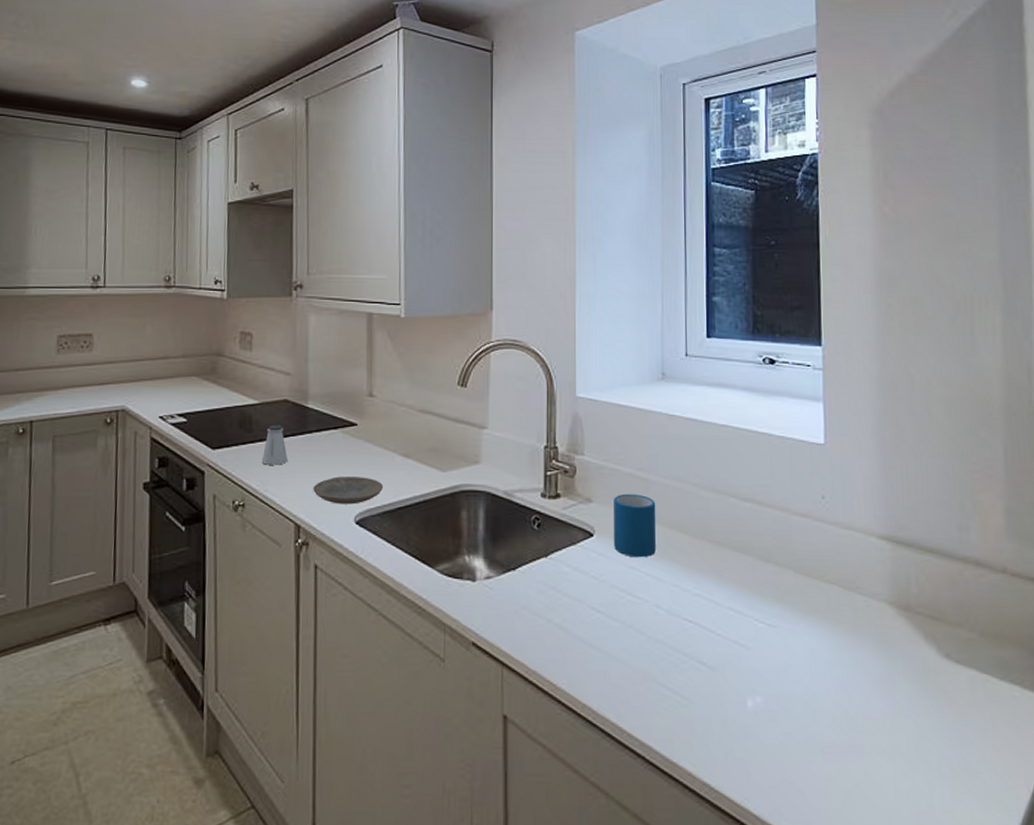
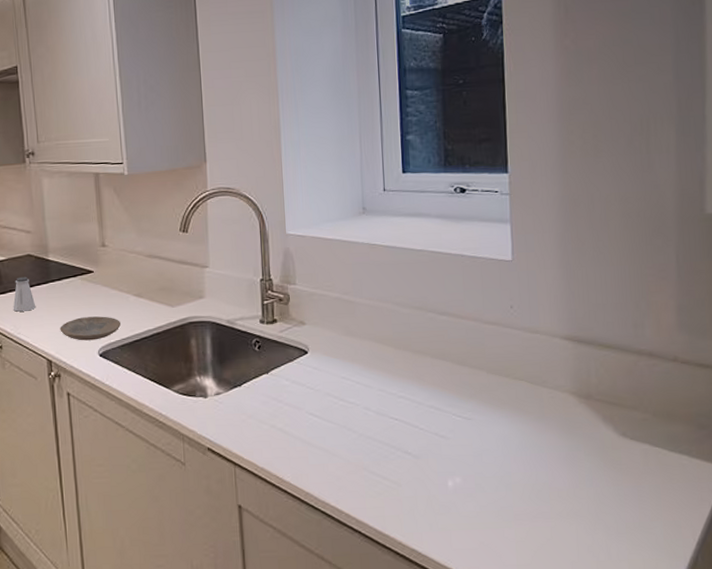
mug: present [613,493,657,558] -> none [324,315,364,369]

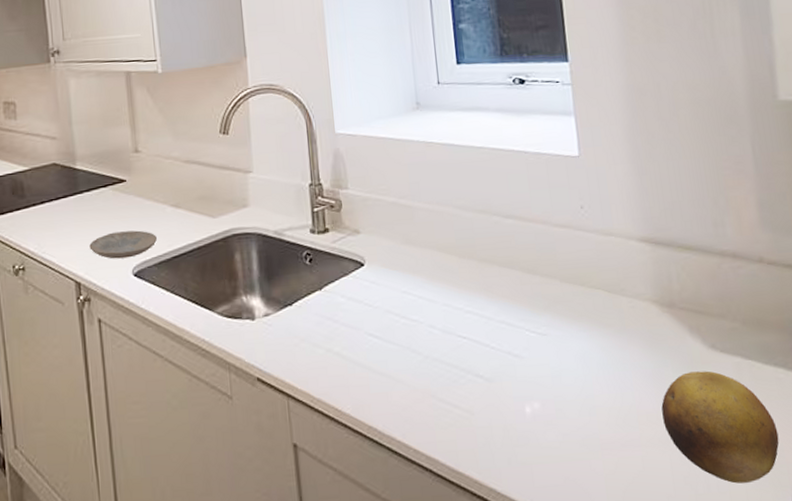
saltshaker: present [13,276,36,312] -> none [36,188,63,228]
fruit: none [572,455,678,553] -> present [661,371,779,484]

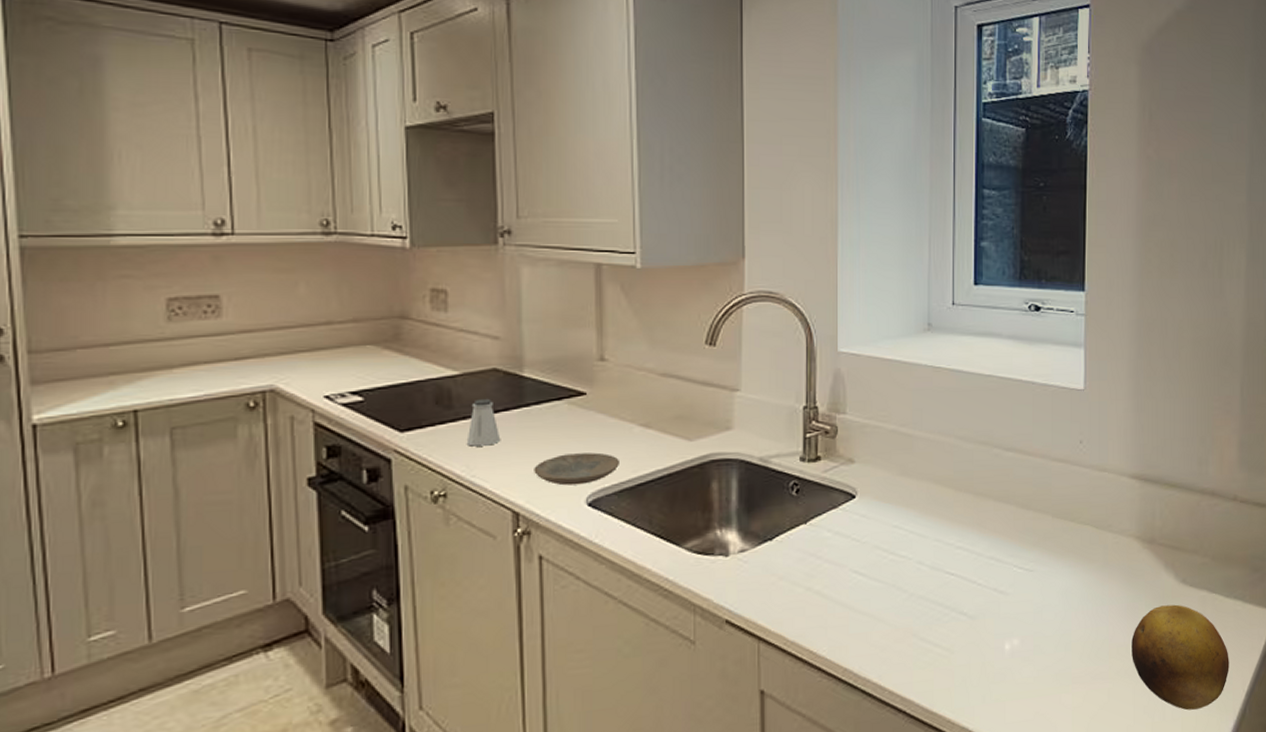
saltshaker: none [36,188,63,228] -> present [466,398,501,447]

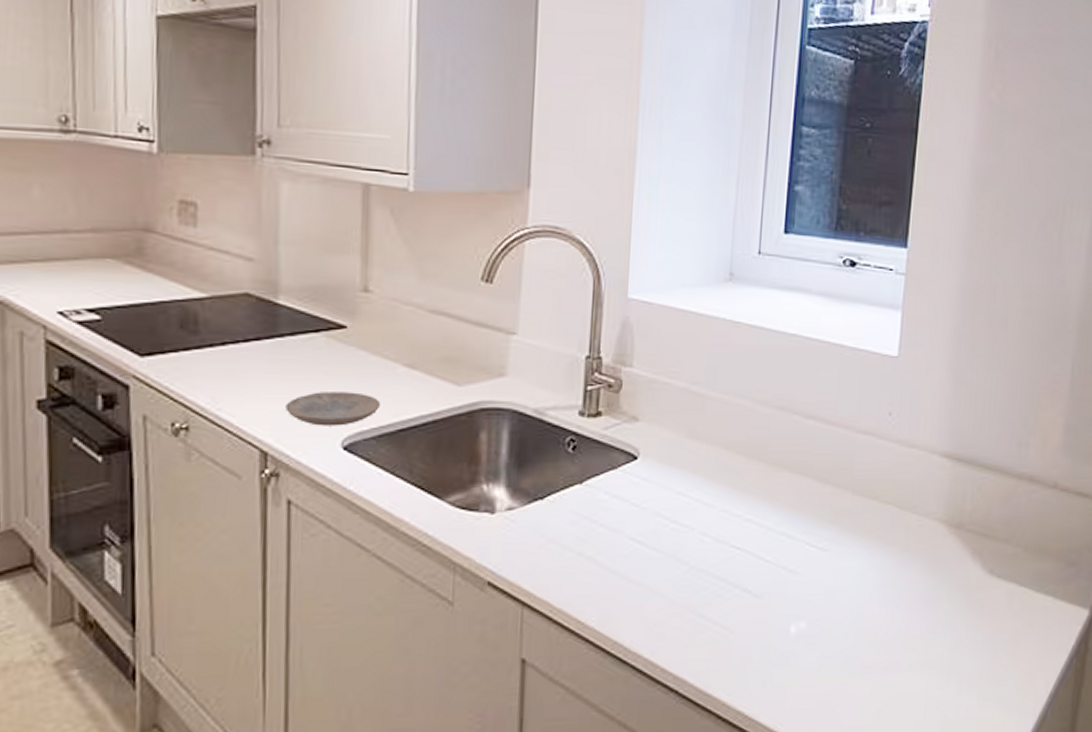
saltshaker: present [466,398,501,447] -> none [212,325,251,377]
fruit: present [1132,604,1229,710] -> none [928,596,1034,709]

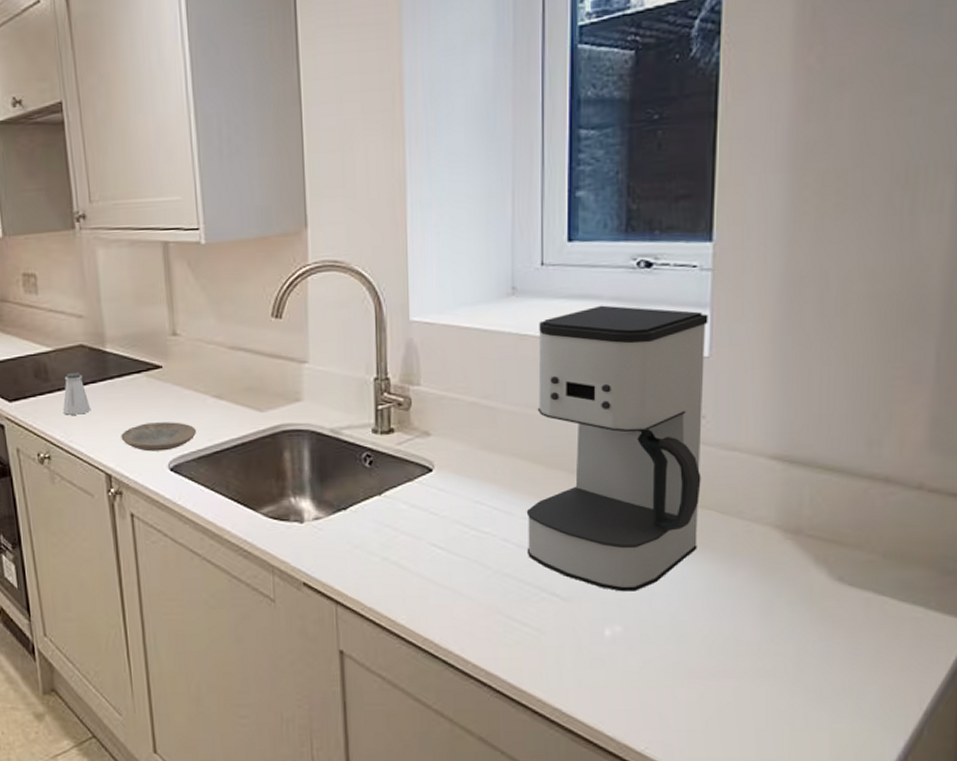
saltshaker: none [212,325,251,377] -> present [62,372,91,415]
coffee maker: none [723,299,900,587] -> present [526,305,708,592]

